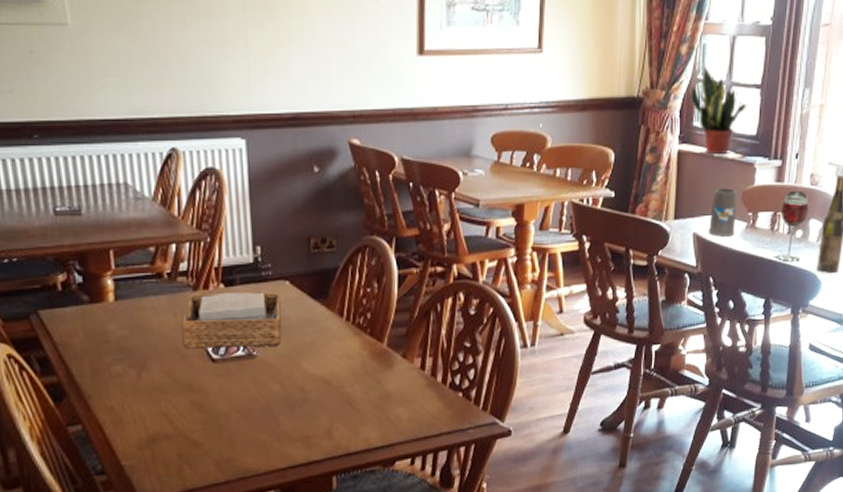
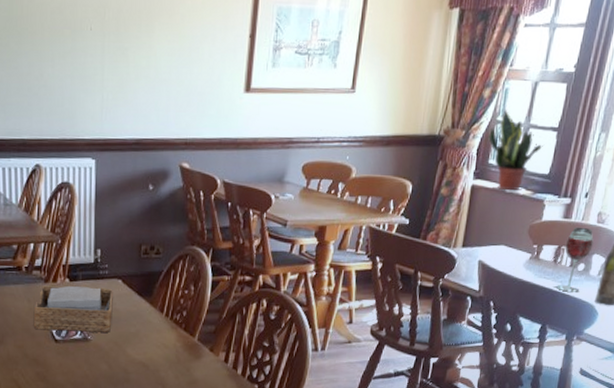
beer mug: present [708,188,738,237] -> none [493,221,525,266]

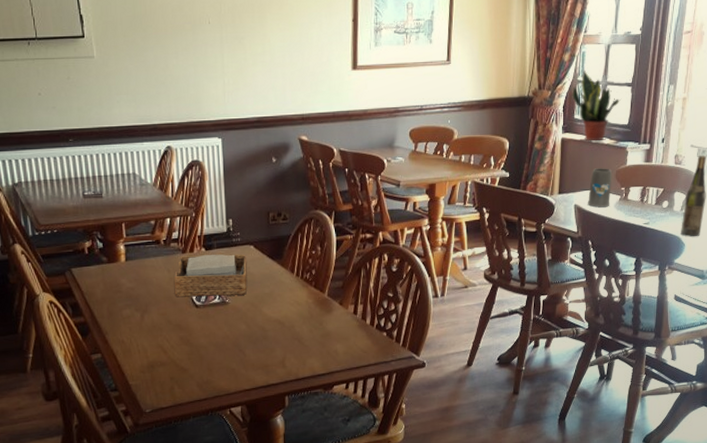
beer mug: none [493,221,525,266] -> present [587,168,613,208]
wineglass: present [558,227,594,292] -> none [647,168,674,227]

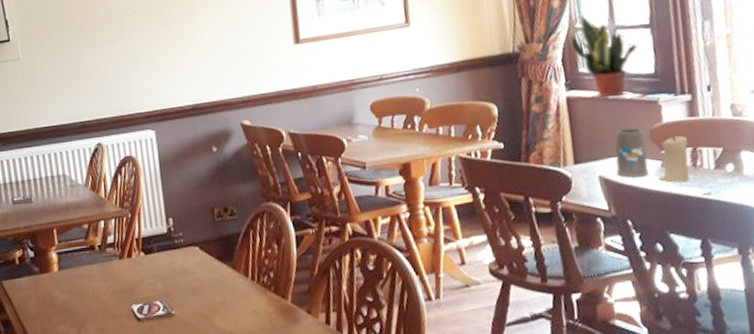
napkin holder: present [173,254,248,298] -> none [111,256,195,310]
candle: none [616,176,642,214] -> present [659,135,690,183]

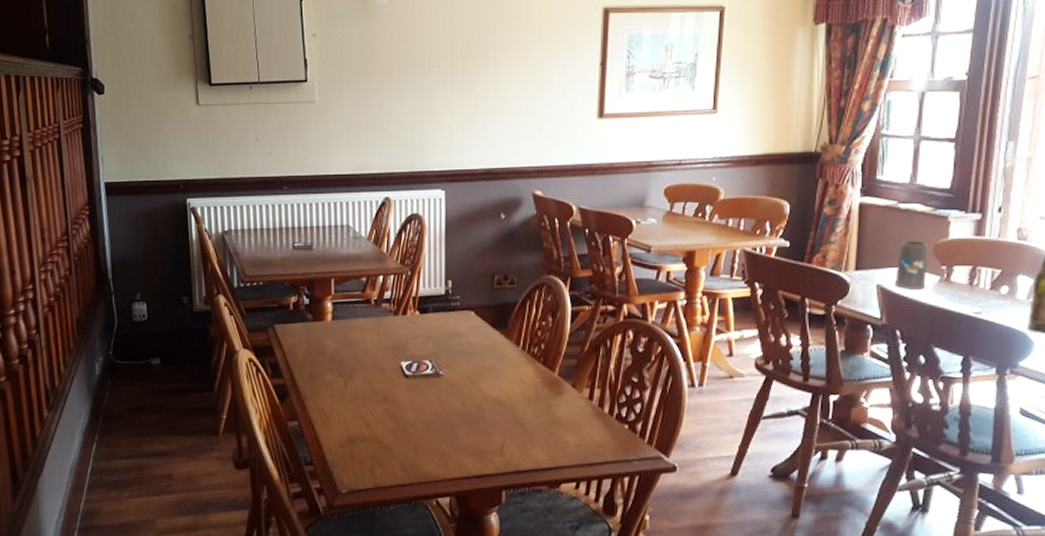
potted plant: present [571,15,639,97] -> none [874,121,940,208]
candle: present [659,135,690,183] -> none [934,253,970,299]

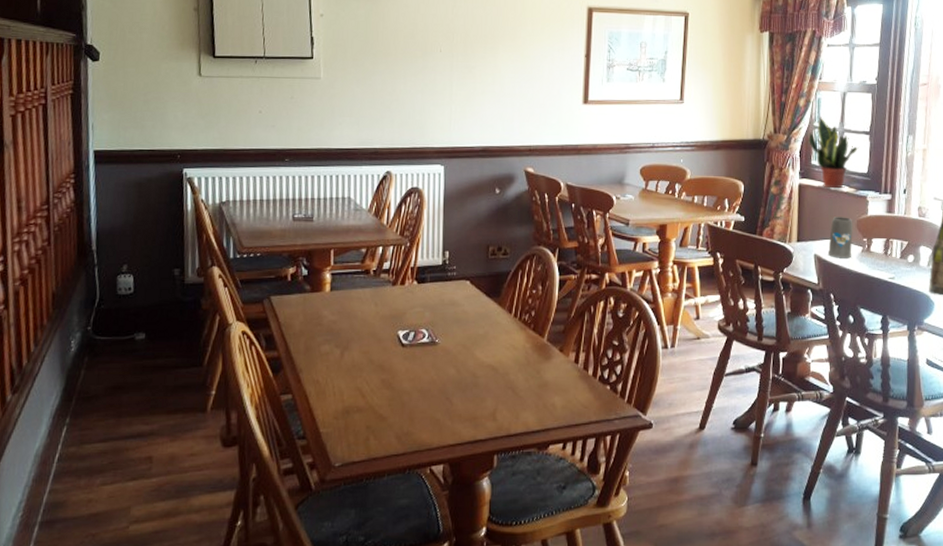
potted plant: none [874,121,940,208] -> present [808,116,859,189]

